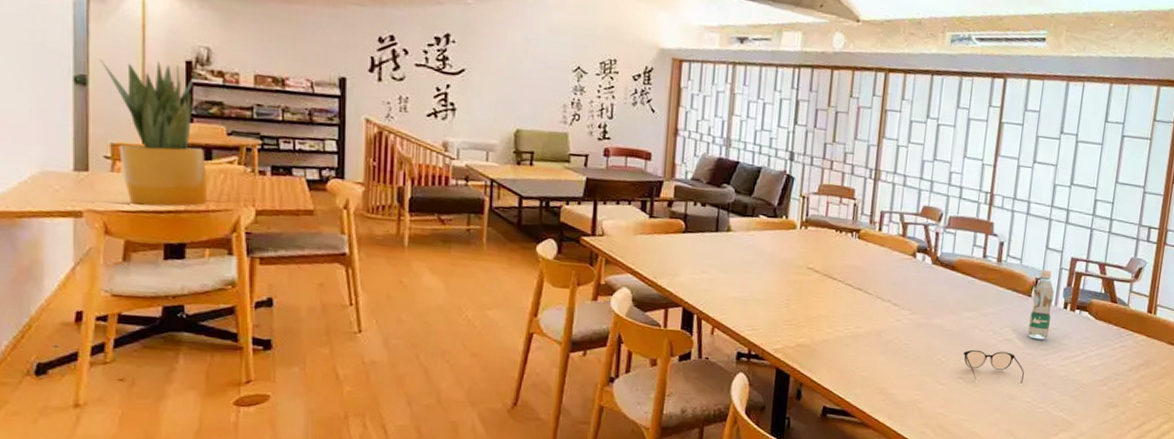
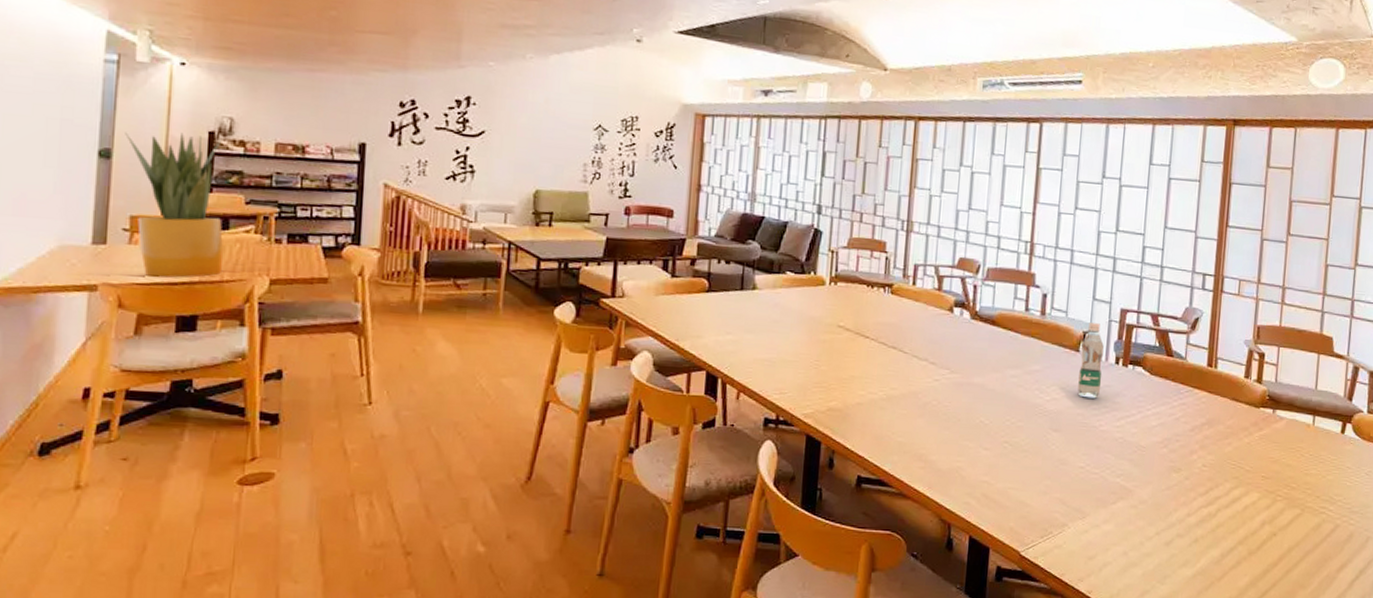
spectacles: present [963,349,1024,384] -> none [1007,410,1075,447]

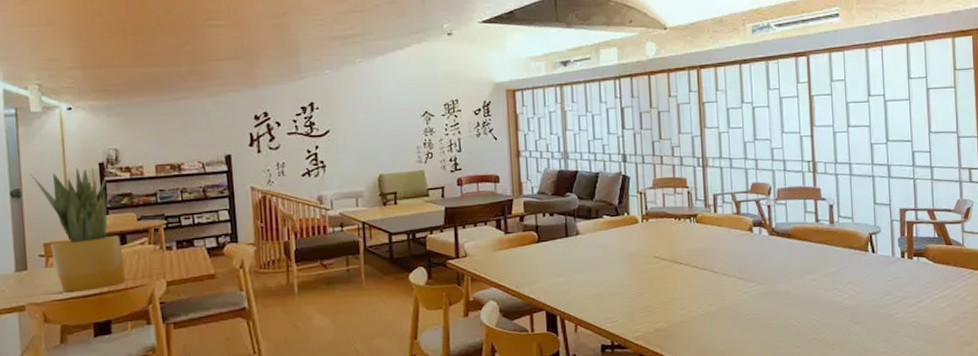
bottle: present [1077,323,1104,399] -> none [869,224,892,291]

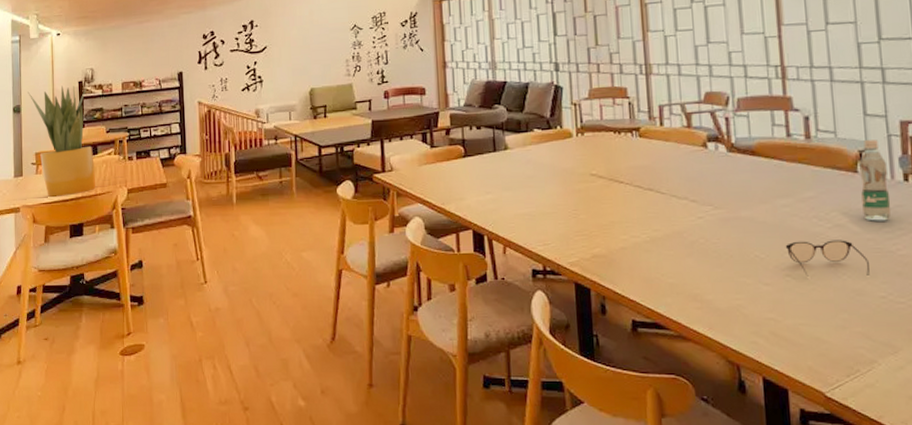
spectacles: none [812,307,875,339] -> present [785,240,870,277]
bottle: none [869,224,892,291] -> present [859,140,891,221]

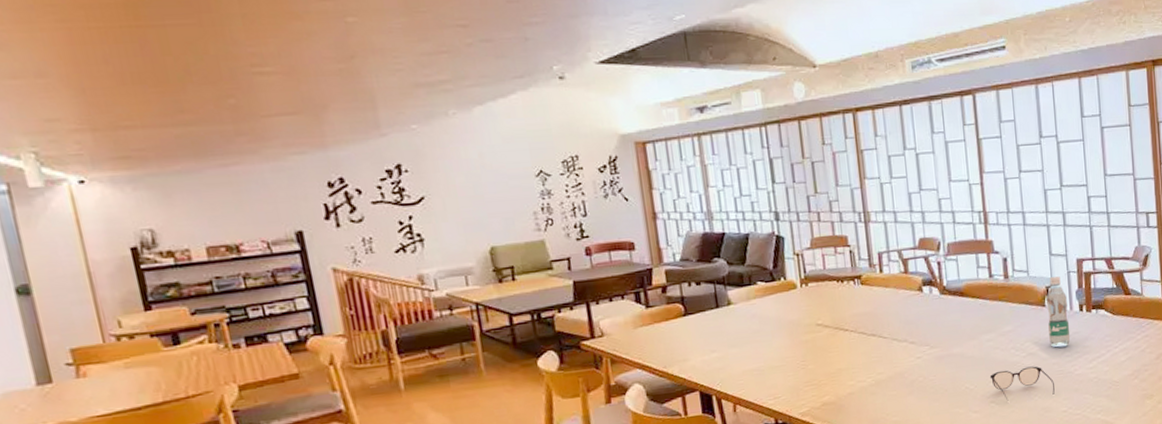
planter: present [28,85,96,198] -> none [39,253,186,408]

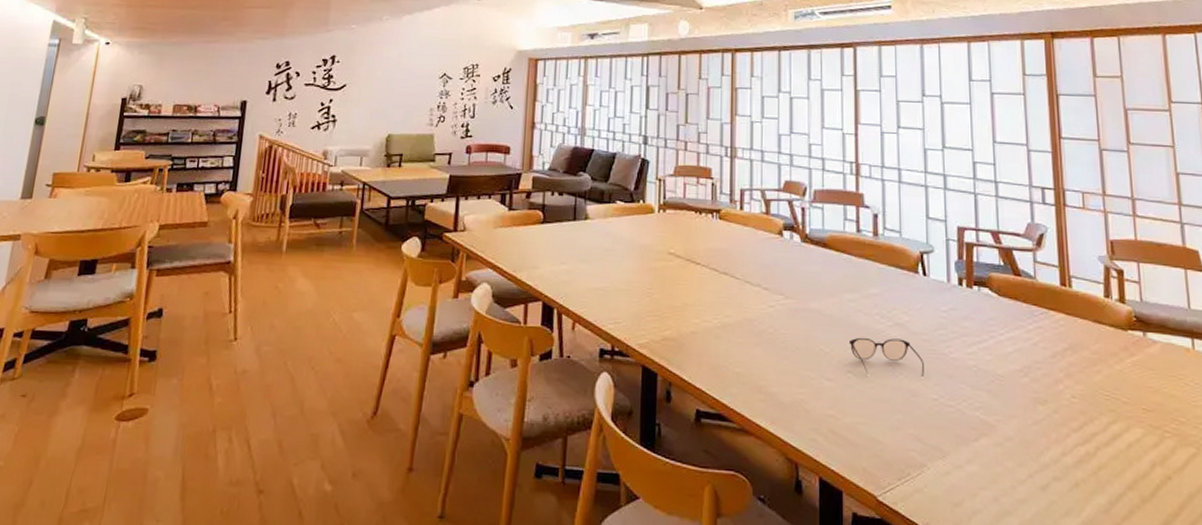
bottle: present [1046,276,1070,348] -> none [920,242,946,323]

